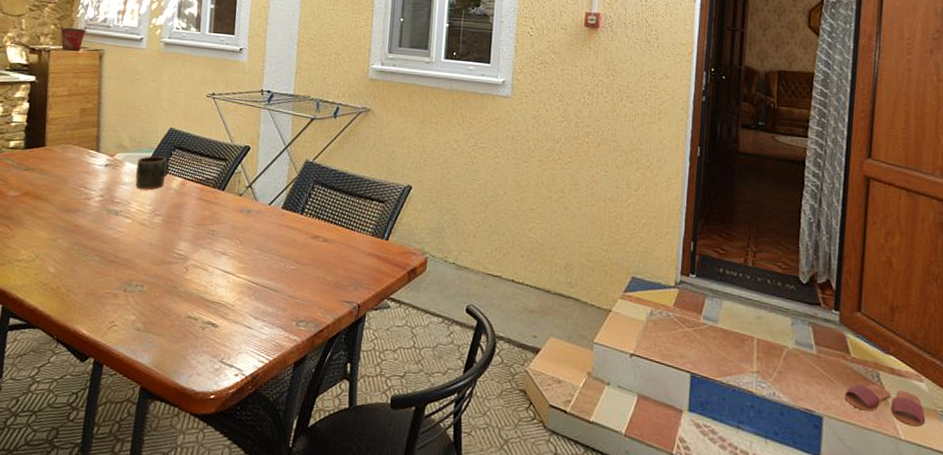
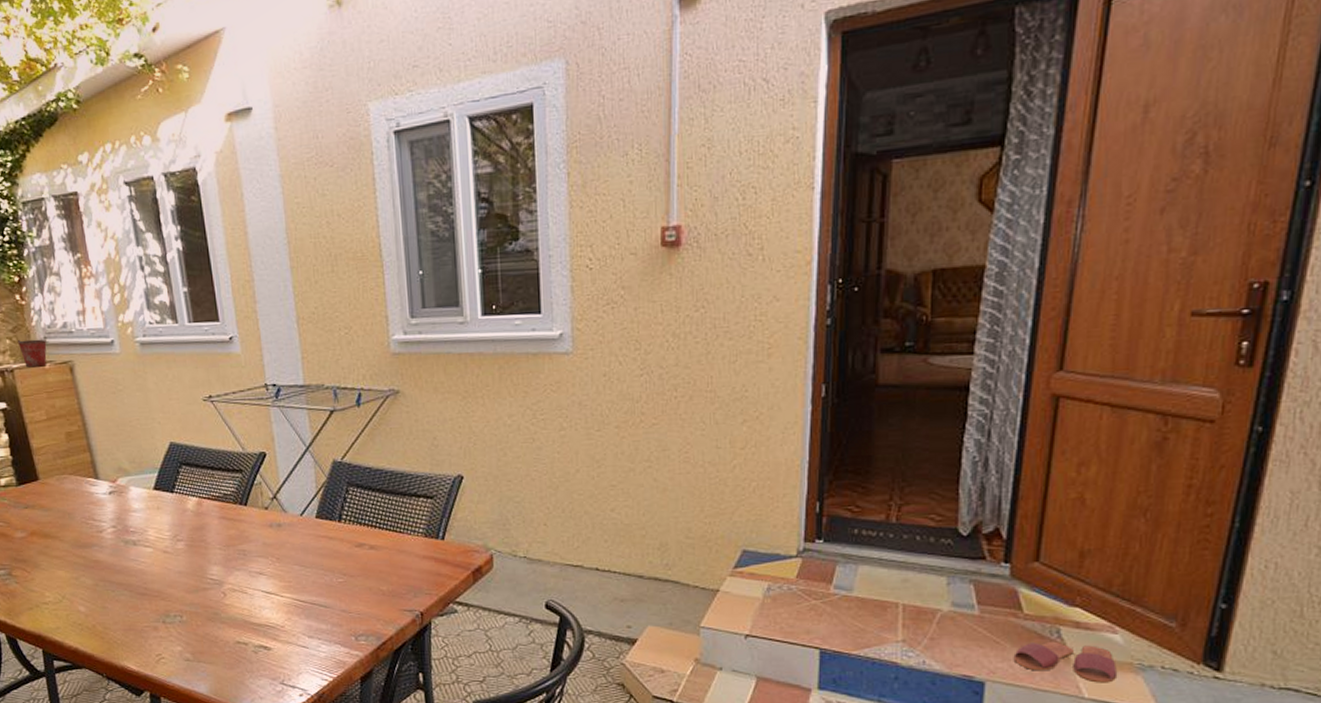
mug: present [135,155,170,190] -> none [142,475,181,514]

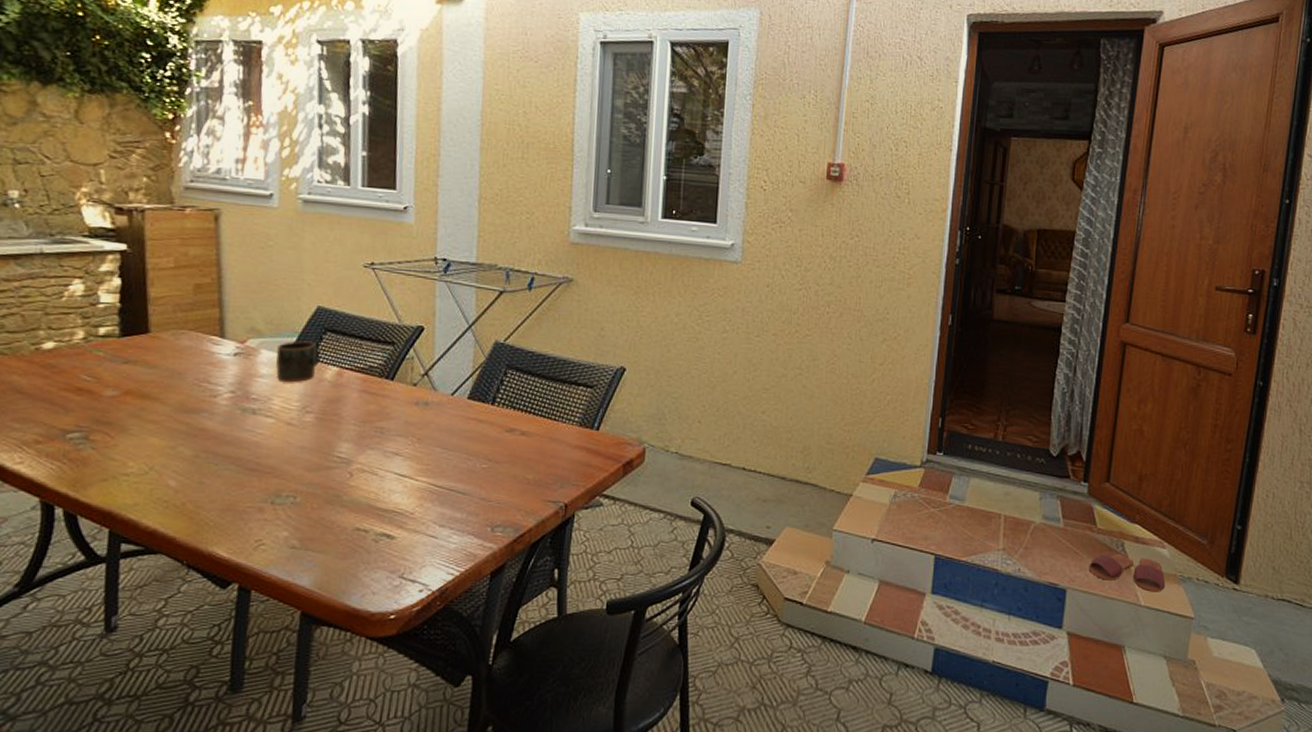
bucket: present [17,339,49,368] -> none [156,180,196,211]
mug: none [142,475,181,514] -> present [275,340,321,382]

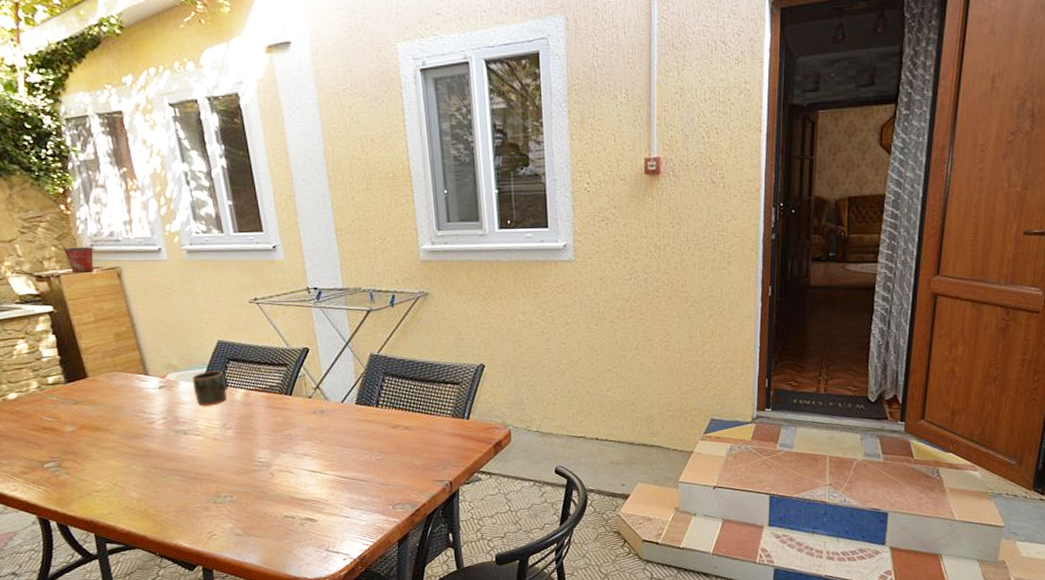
bucket: none [156,180,196,211] -> present [63,246,96,273]
slippers: present [1089,553,1165,592] -> none [907,479,977,509]

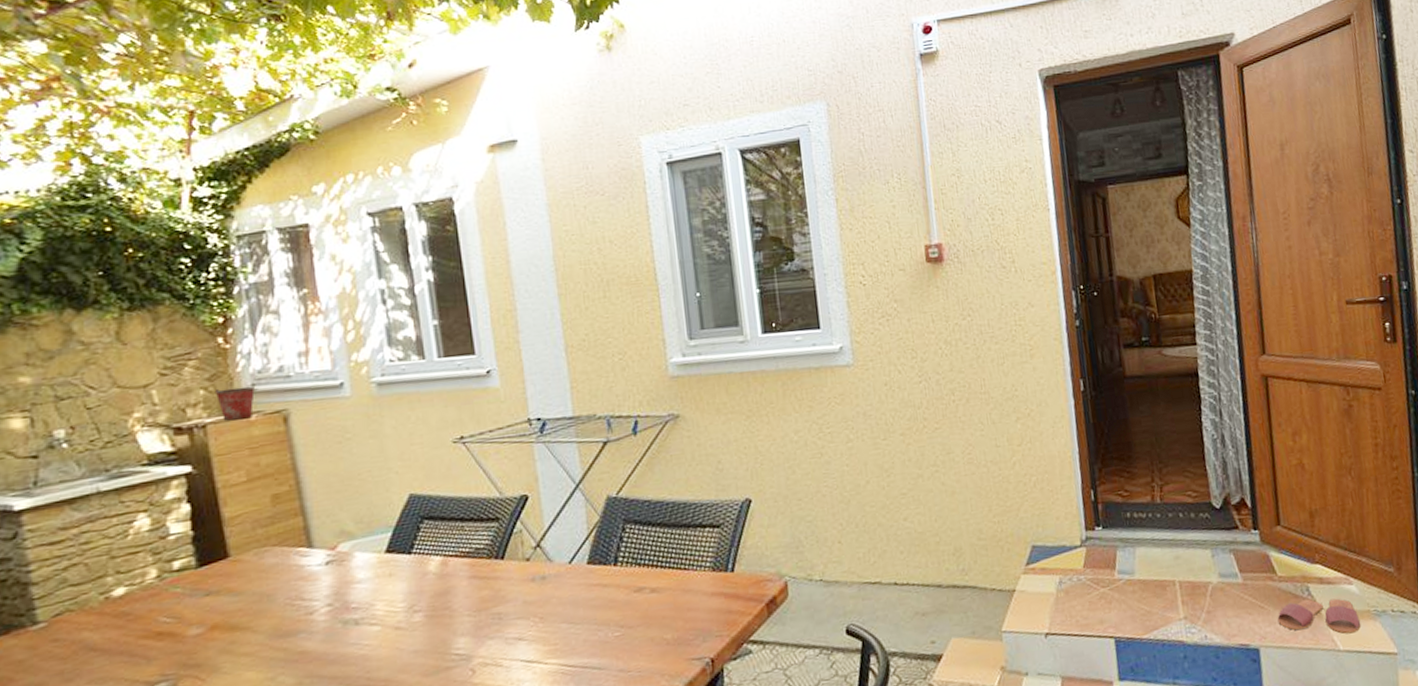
mug: present [192,370,229,406] -> none [371,533,421,583]
slippers: none [907,479,977,509] -> present [1277,598,1360,634]

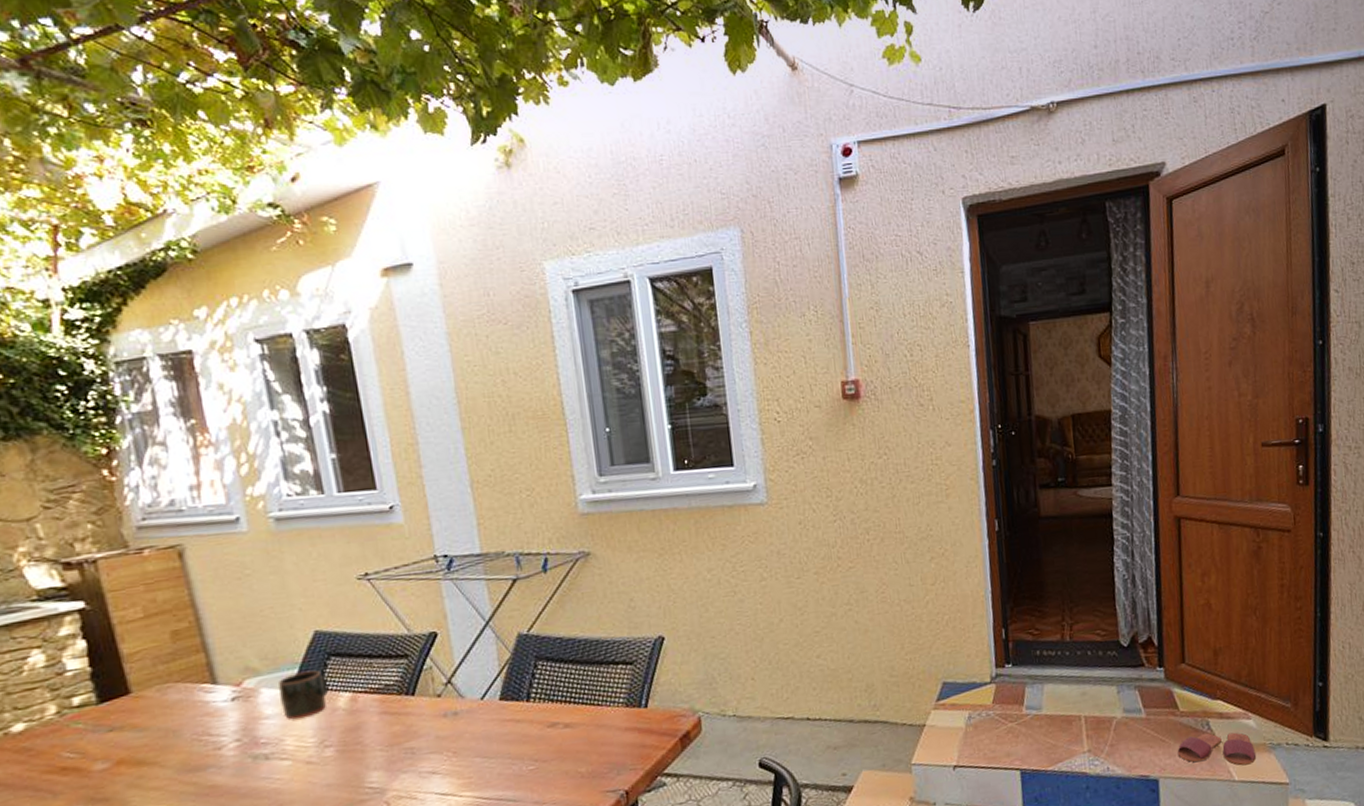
bucket: present [214,386,258,421] -> none [103,520,149,556]
mug: none [371,533,421,583] -> present [278,670,329,719]

